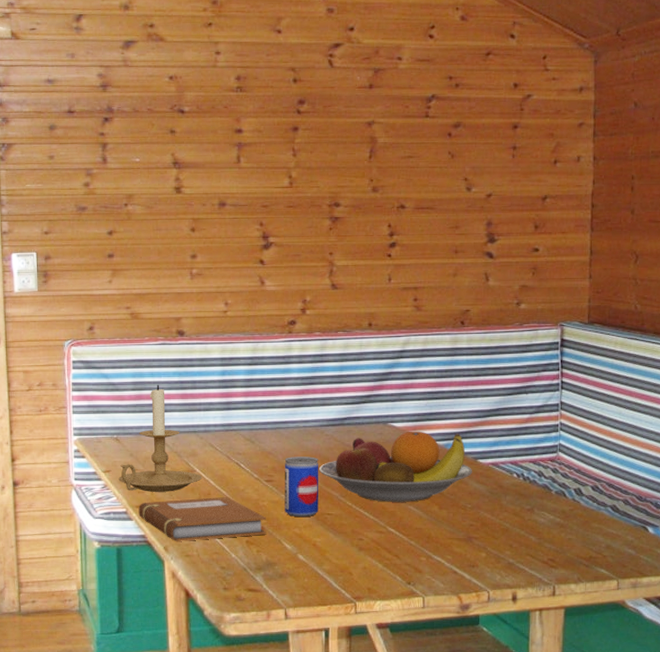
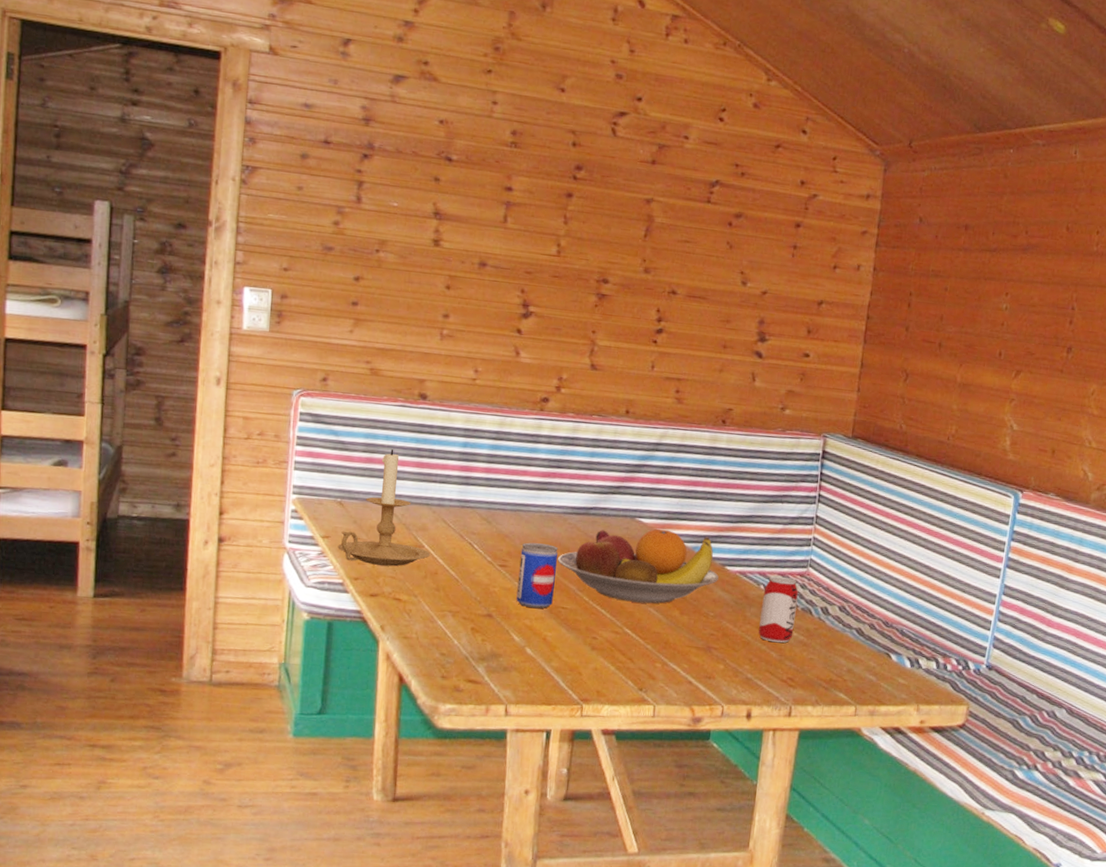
notebook: present [138,496,266,541] -> none [356,574,496,624]
beverage can: none [516,463,550,527] -> present [759,576,798,643]

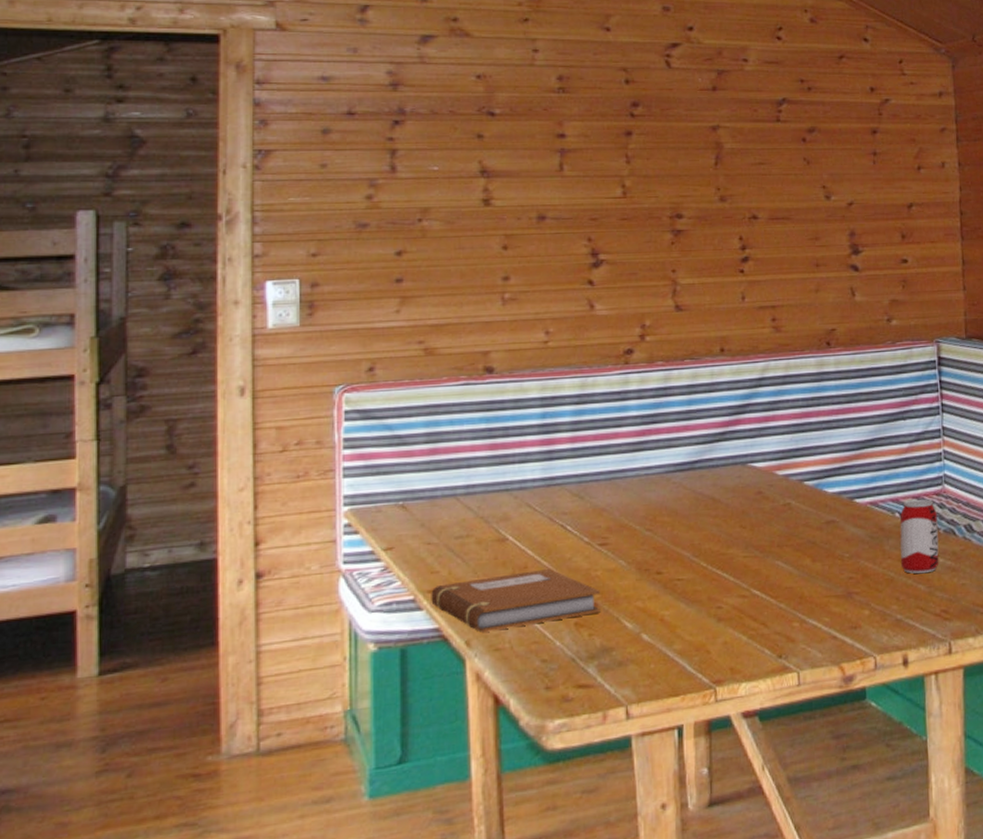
candle holder: present [338,449,431,567] -> none [404,435,517,572]
notebook: none [356,574,496,624] -> present [431,568,600,633]
beer can: present [516,542,558,609] -> none [622,510,666,587]
fruit bowl: present [558,528,719,604] -> none [666,470,848,559]

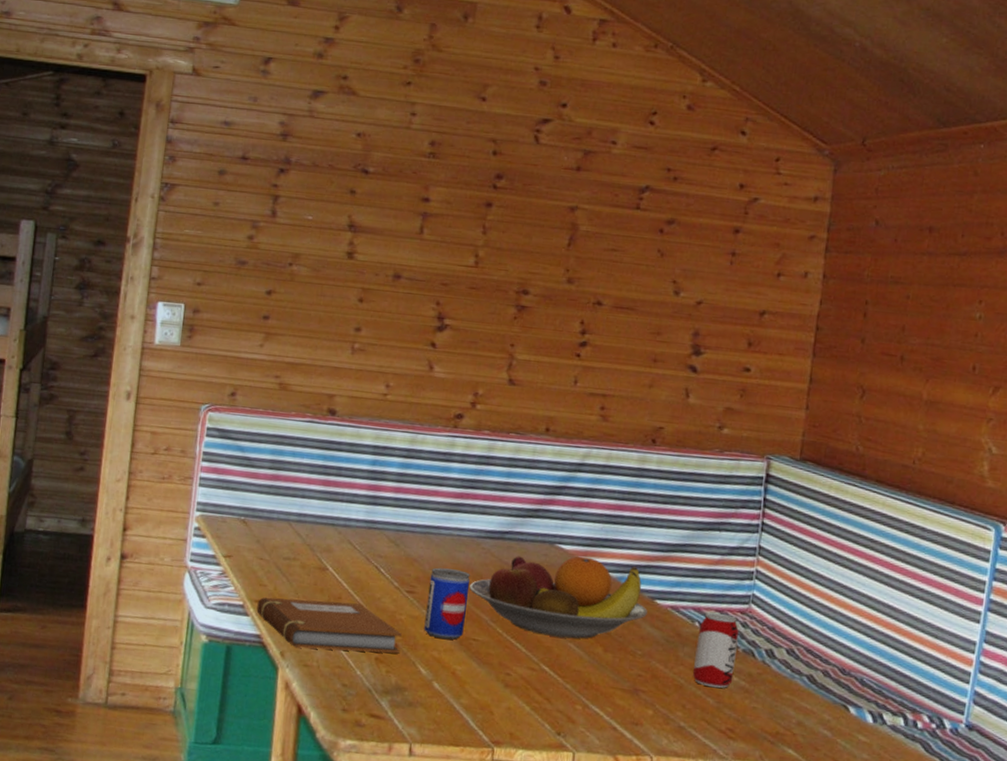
beer can: none [622,510,666,587] -> present [424,567,470,640]
fruit bowl: none [666,470,848,559] -> present [470,556,647,639]

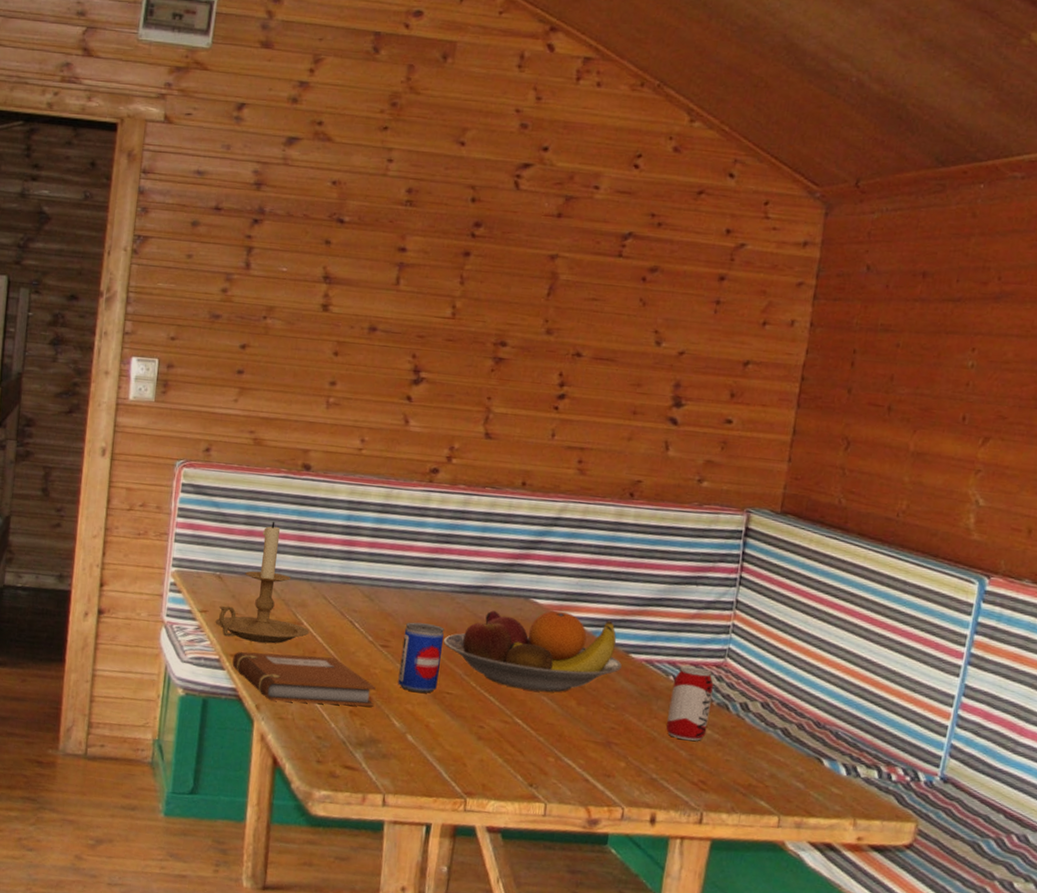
candle holder: none [239,466,335,590] -> present [215,522,310,644]

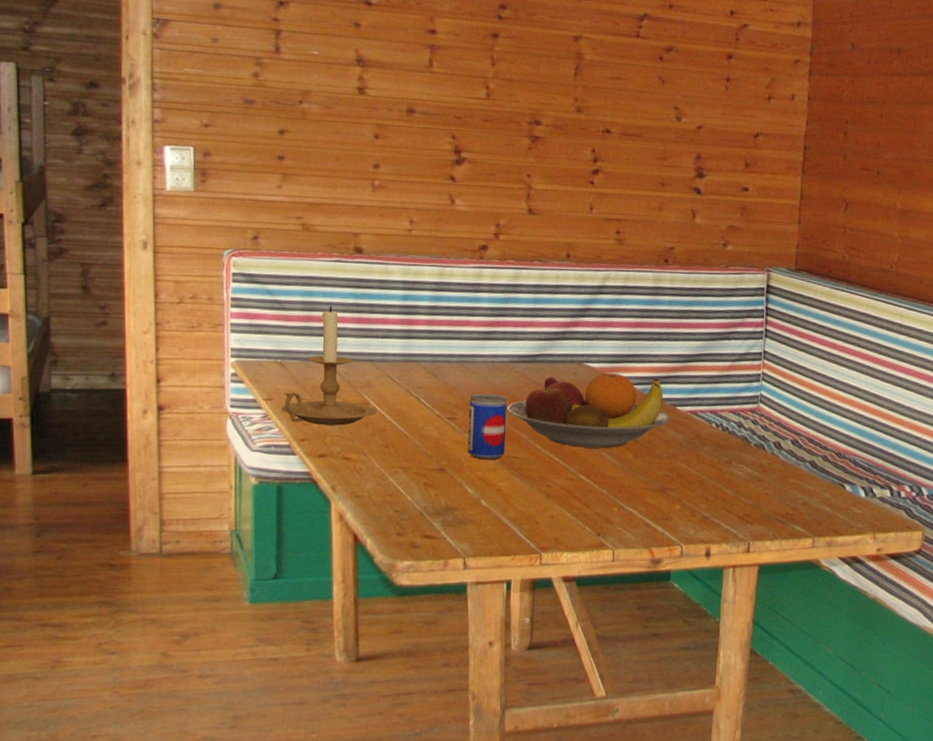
notebook: present [232,651,376,707] -> none [303,433,447,481]
beverage can: present [666,666,714,741] -> none [713,413,750,480]

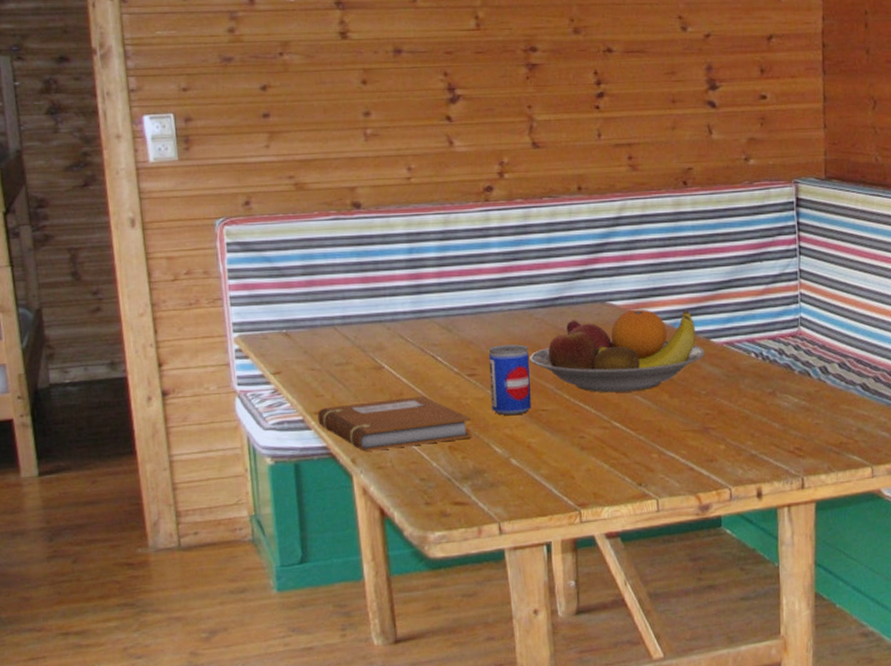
candle holder: present [281,306,378,426] -> none [291,268,393,395]
notebook: none [303,433,447,481] -> present [317,395,472,452]

